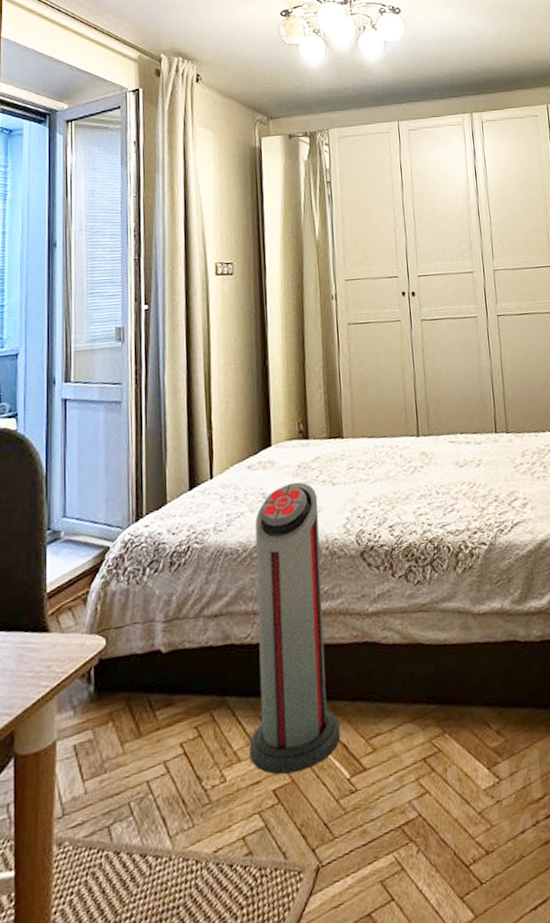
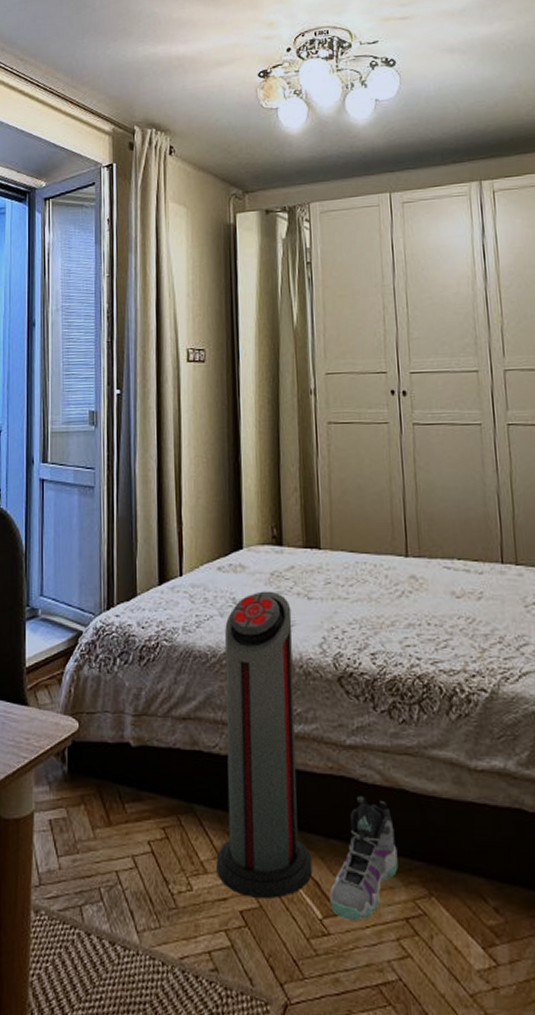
sneaker: none [356,656,416,774] -> present [329,796,398,921]

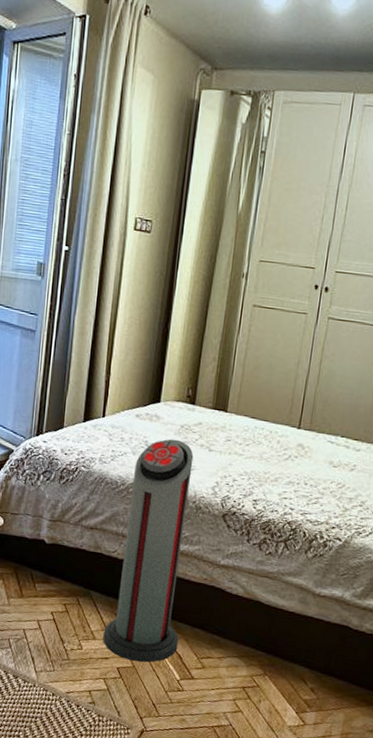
sneaker: present [329,796,398,921] -> none [187,601,247,685]

